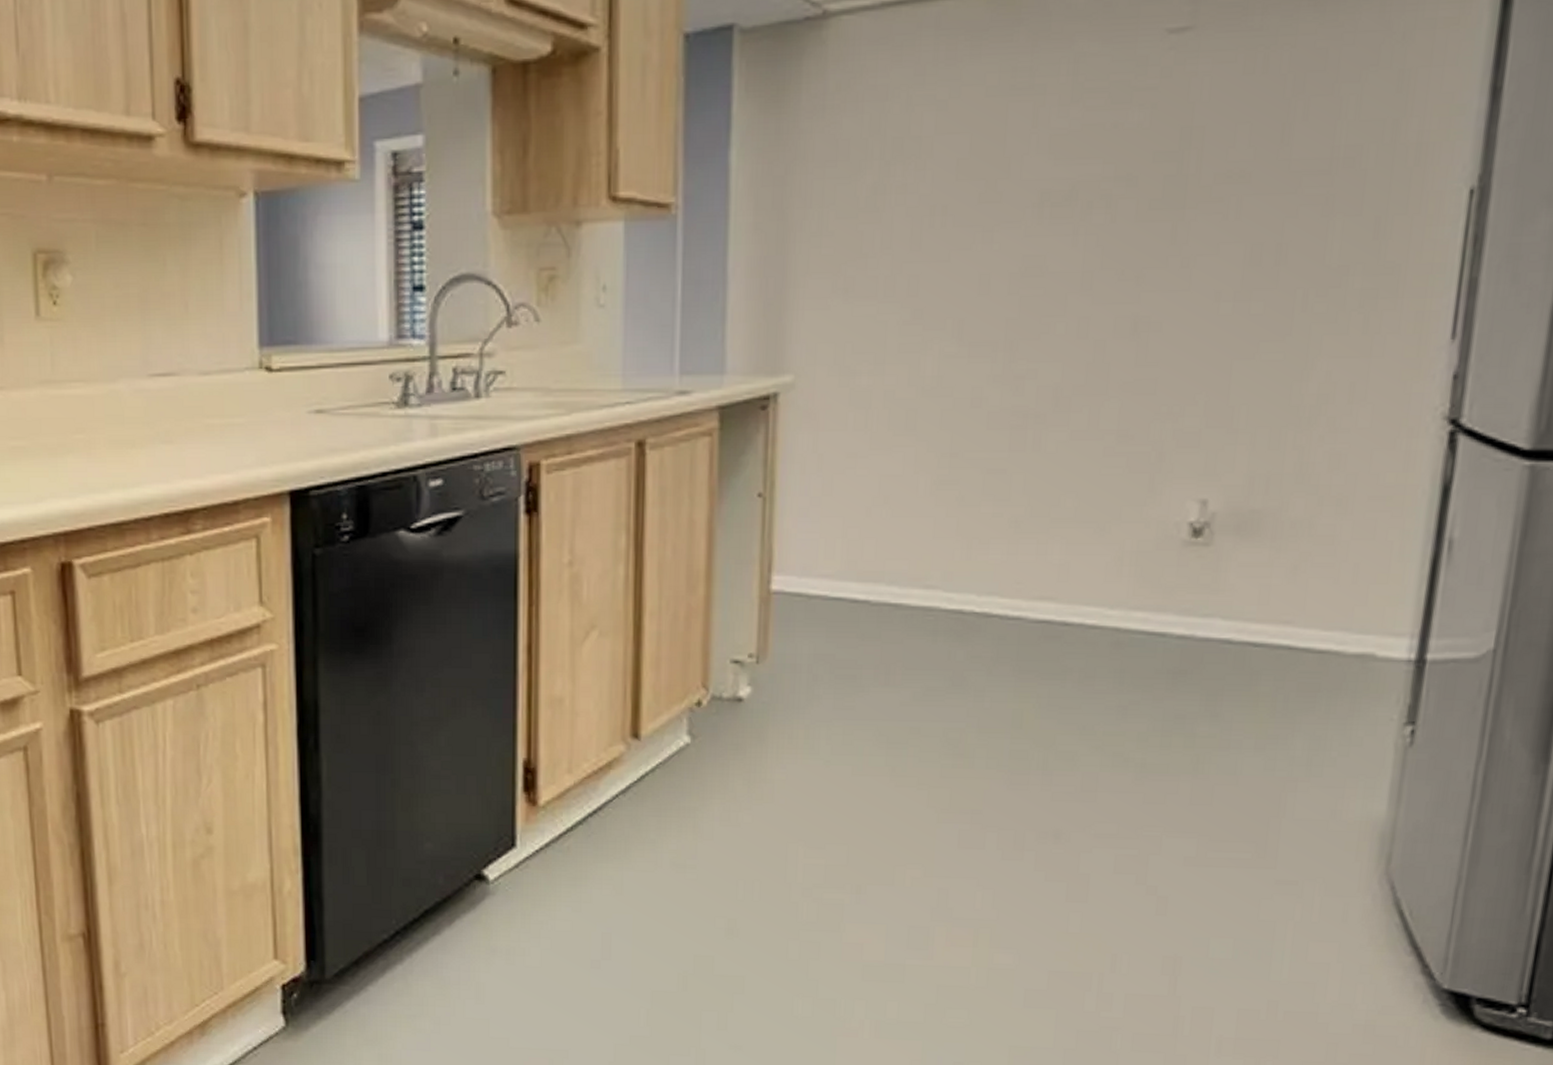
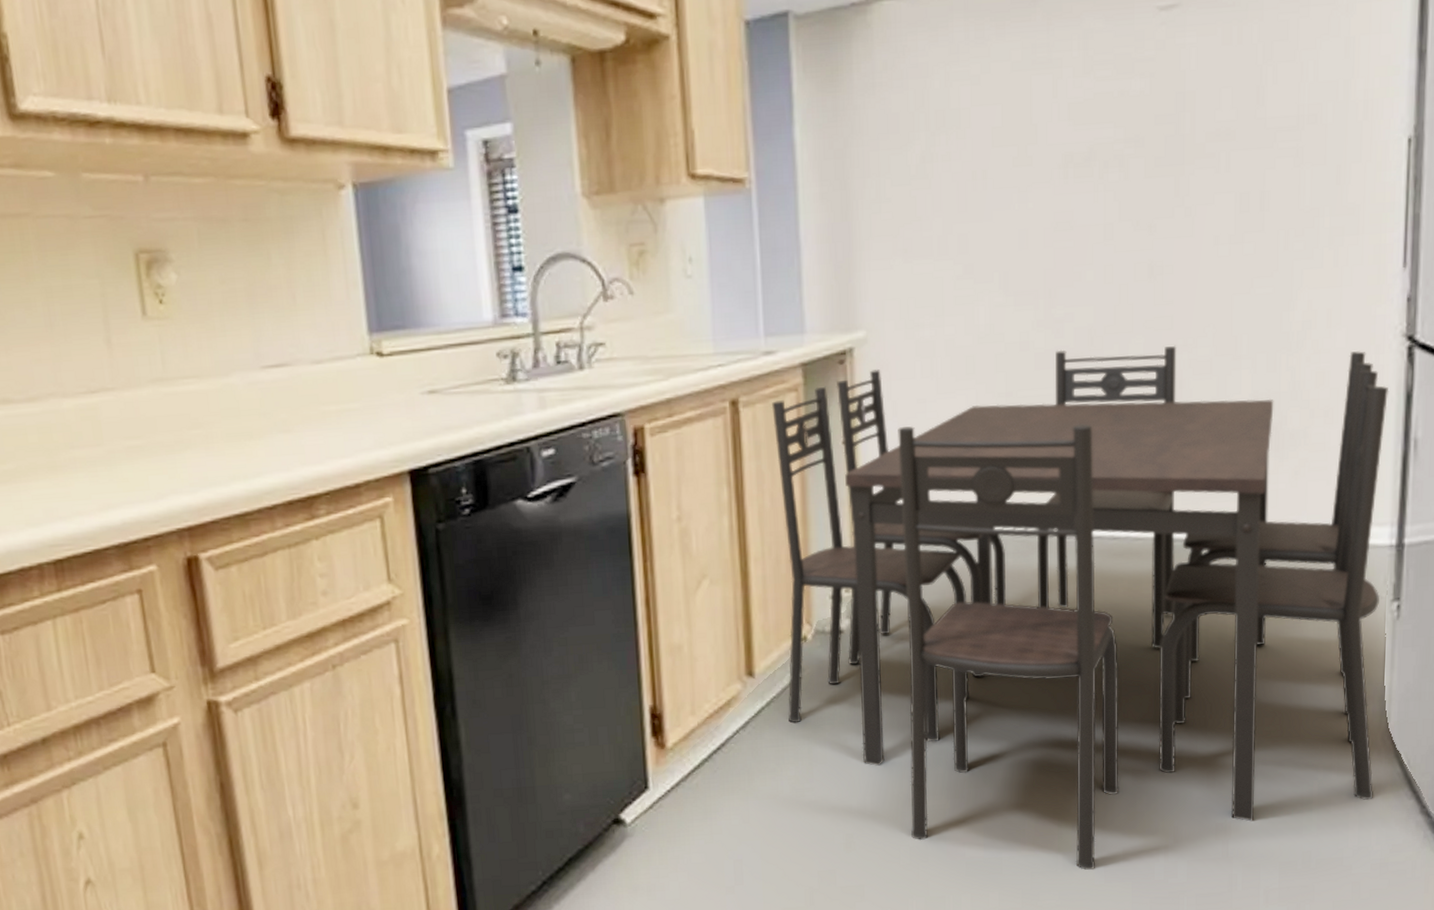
dining set: none [674,409,1422,991] -> present [771,345,1389,870]

